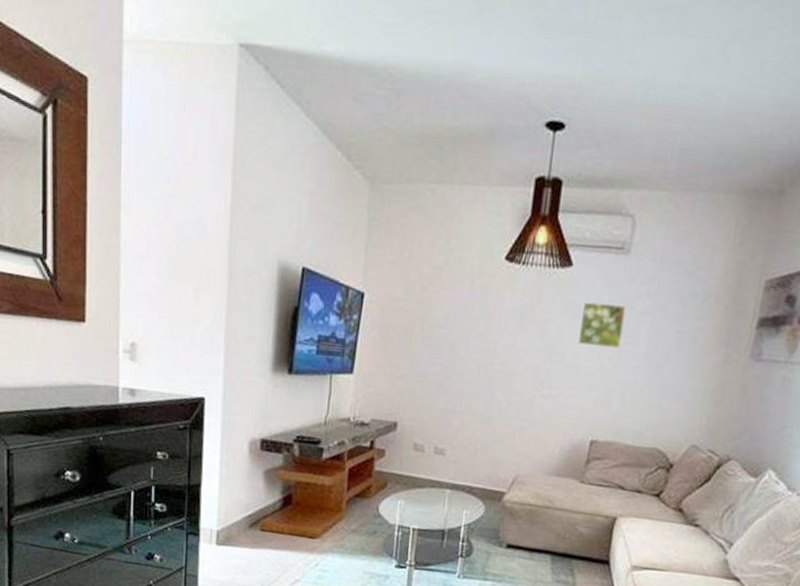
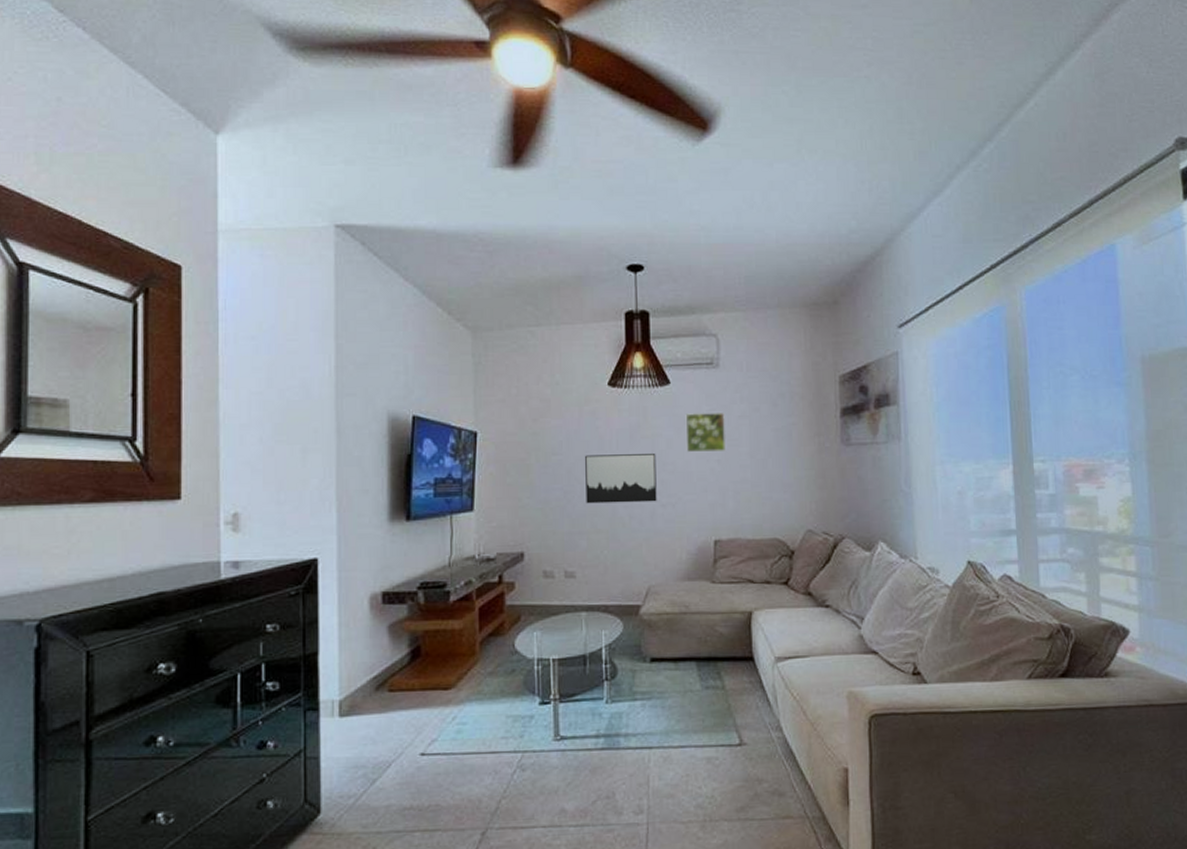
wall art: none [465,332,545,392] -> present [585,454,657,504]

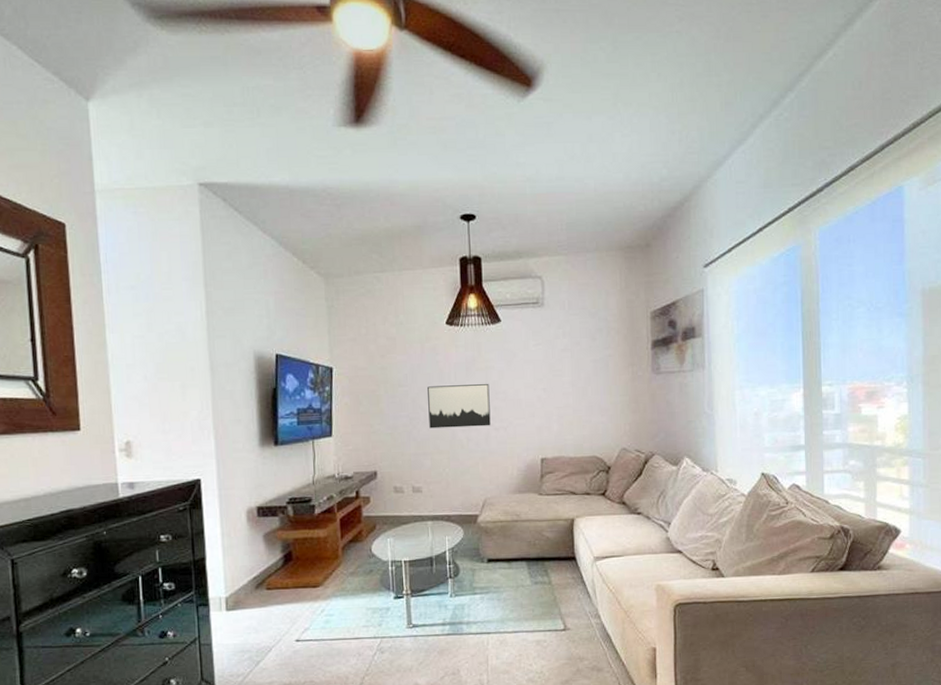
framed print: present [685,412,726,453] -> none [514,346,551,383]

